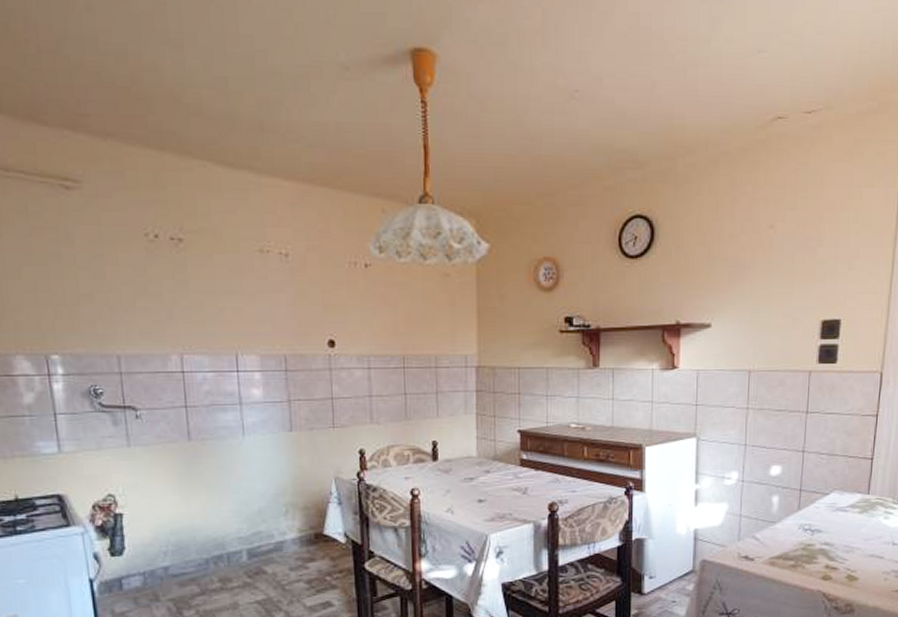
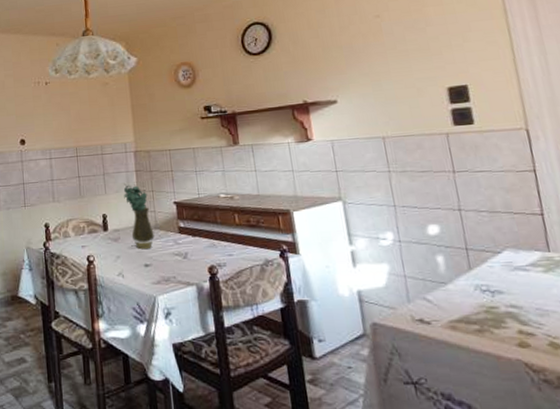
vase: none [459,406,492,484] -> present [123,184,155,250]

